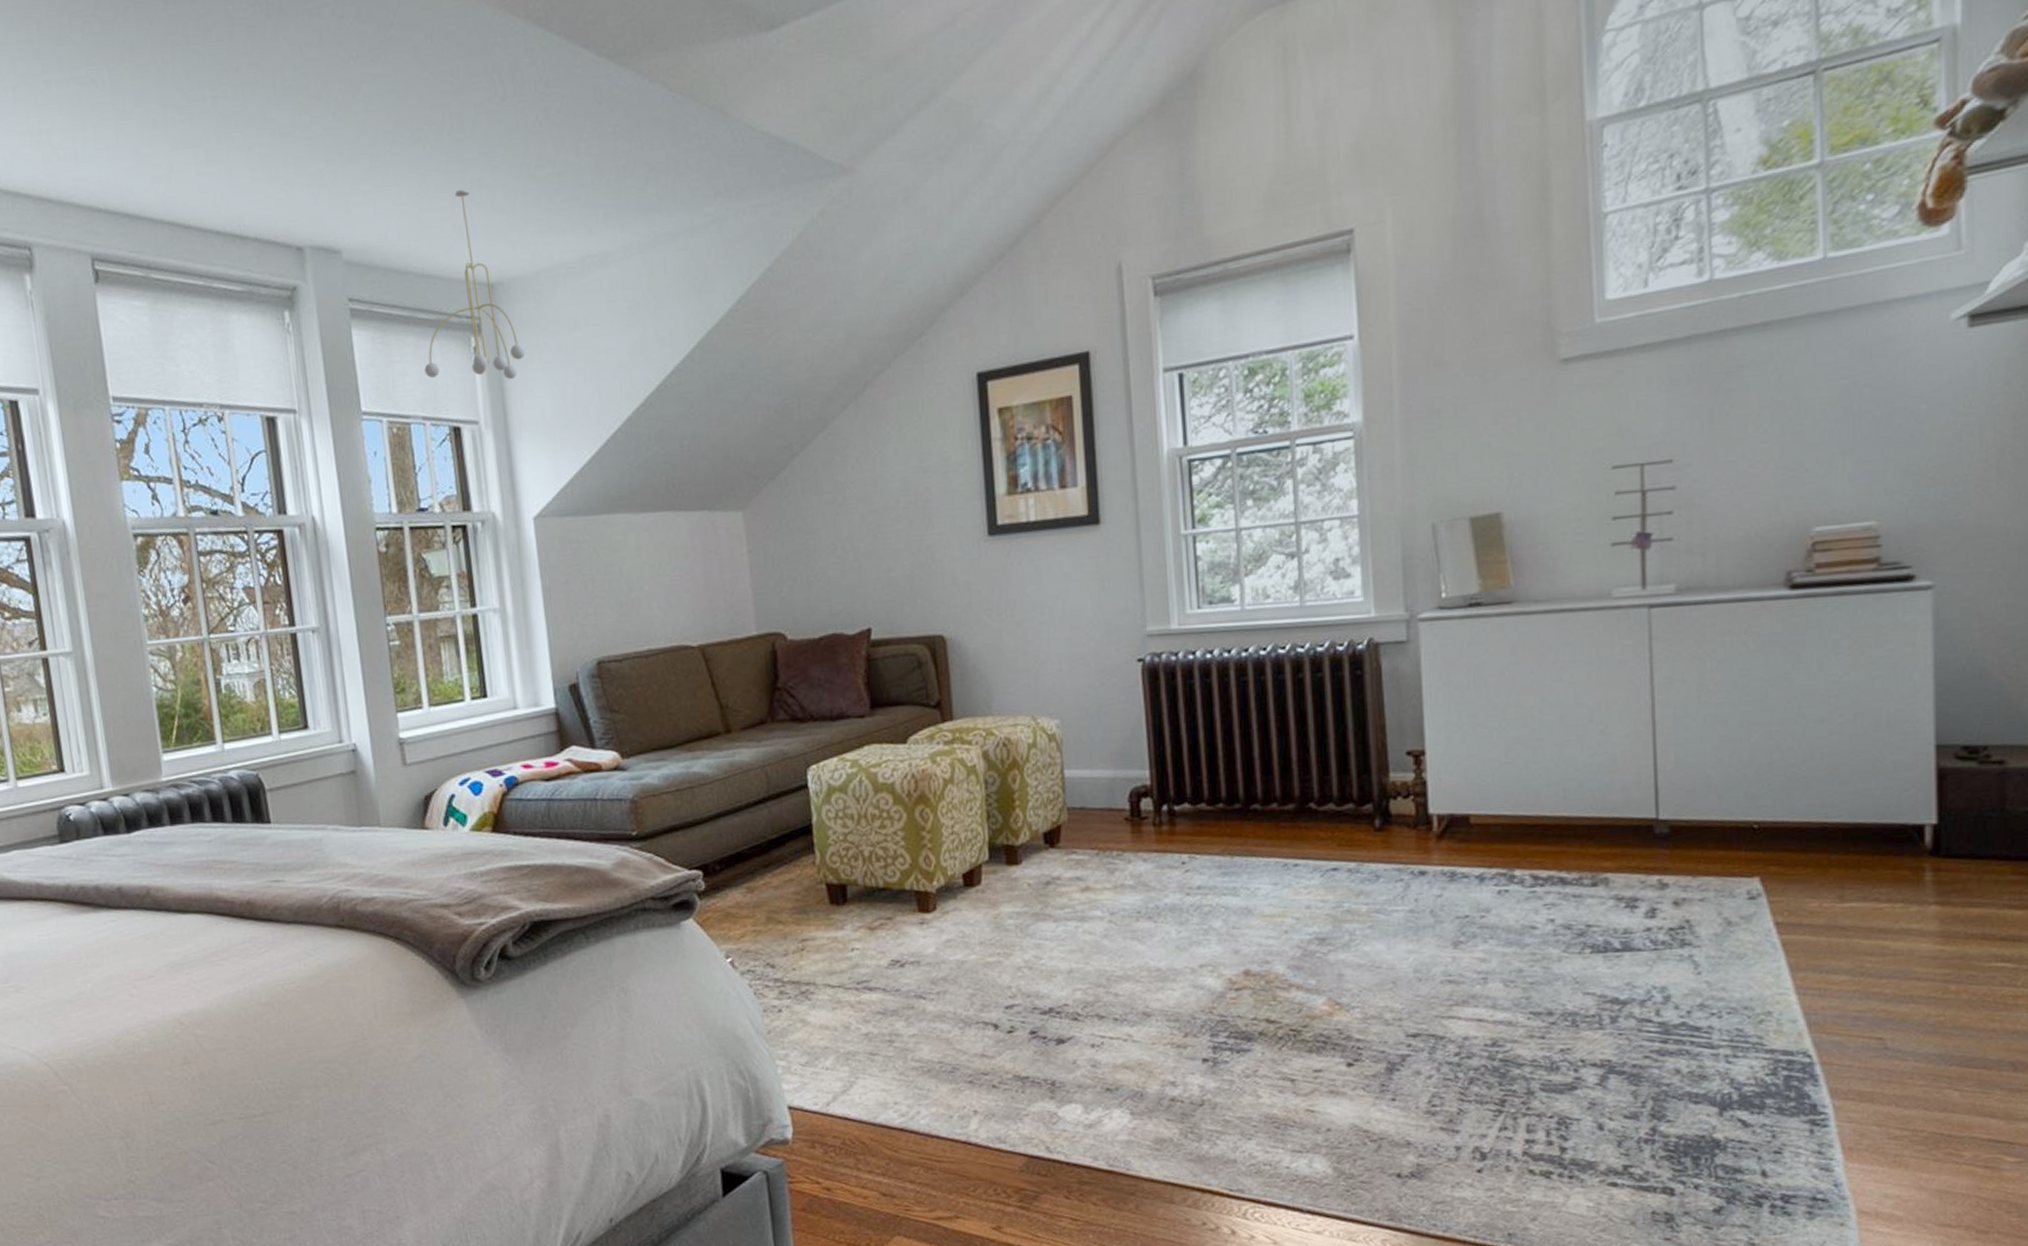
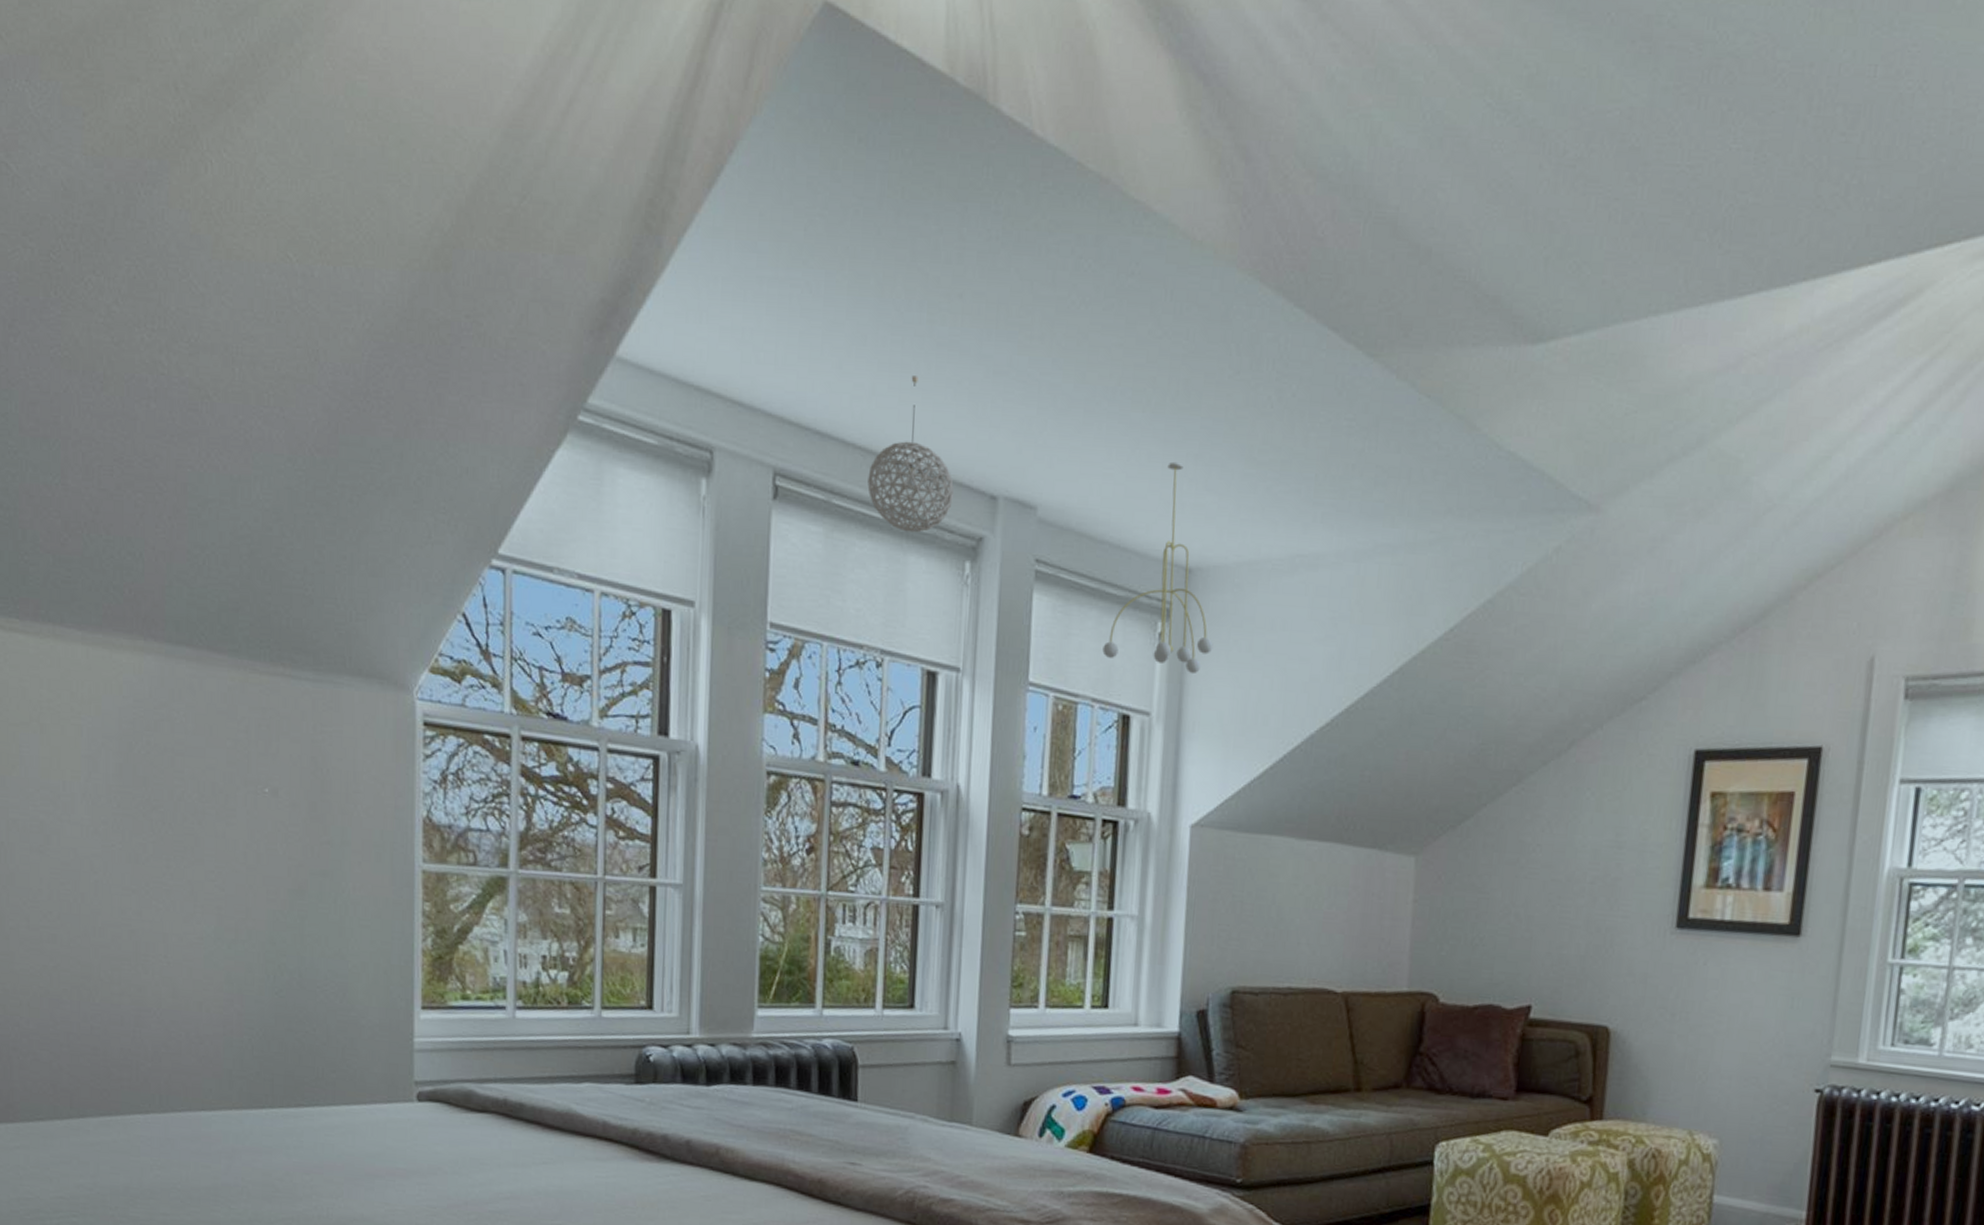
pendant light: none [180,149,263,293] -> present [867,375,955,533]

